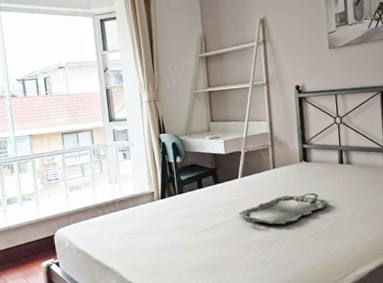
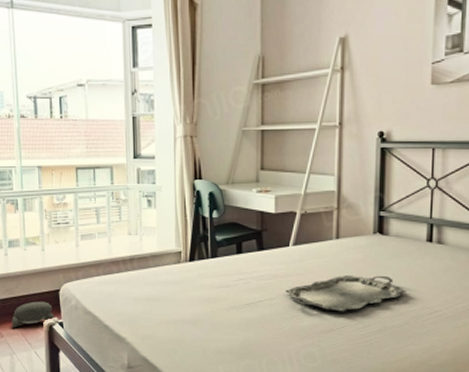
plush toy: none [13,246,52,272] -> present [11,301,55,327]

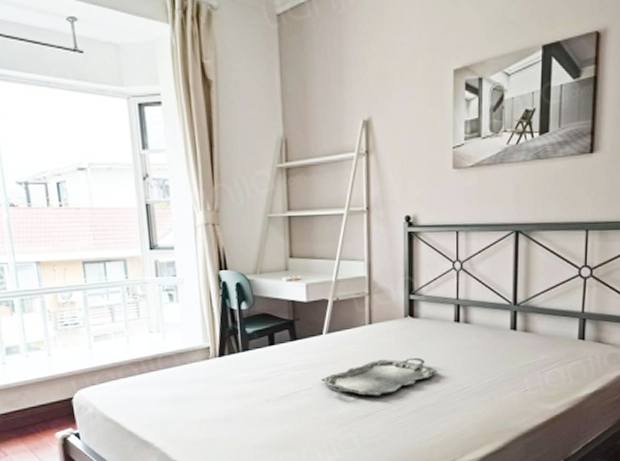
plush toy: present [11,301,55,327] -> none [16,412,69,444]

